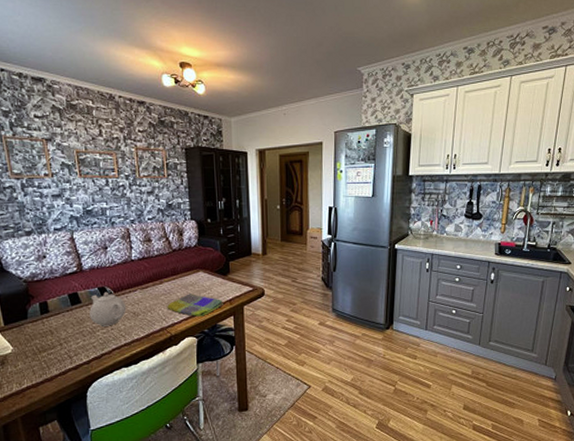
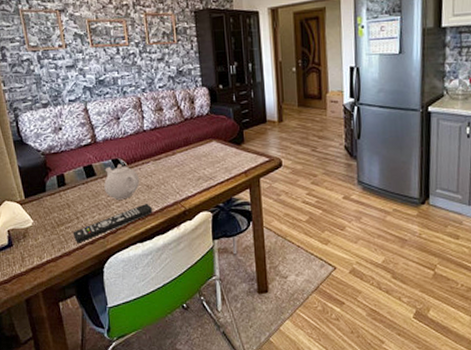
remote control: none [55,330,139,369] -> present [73,204,153,243]
dish towel: present [167,293,223,317] -> none [180,165,238,190]

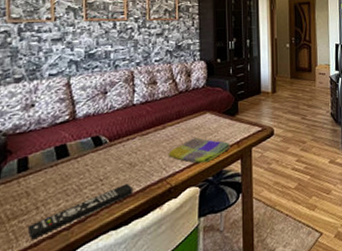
teapot: present [104,163,140,200] -> none [77,141,122,182]
dish towel: none [180,165,238,190] -> present [168,137,230,163]

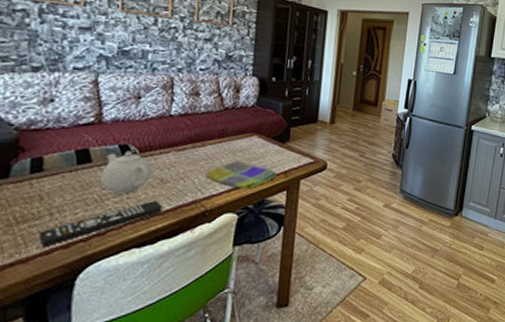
teapot: none [77,141,122,182] -> present [100,150,153,194]

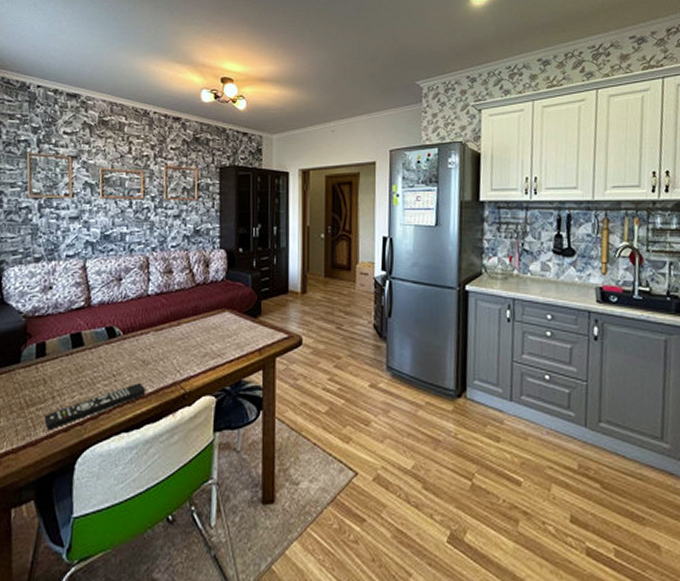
teapot: present [100,150,153,194] -> none [91,332,136,377]
dish towel: present [206,161,277,189] -> none [183,339,251,369]

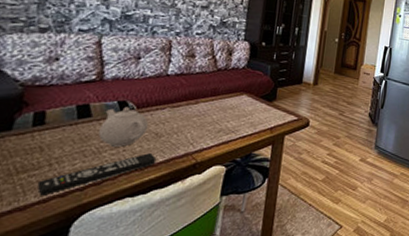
teapot: none [91,332,136,377] -> present [98,106,149,147]

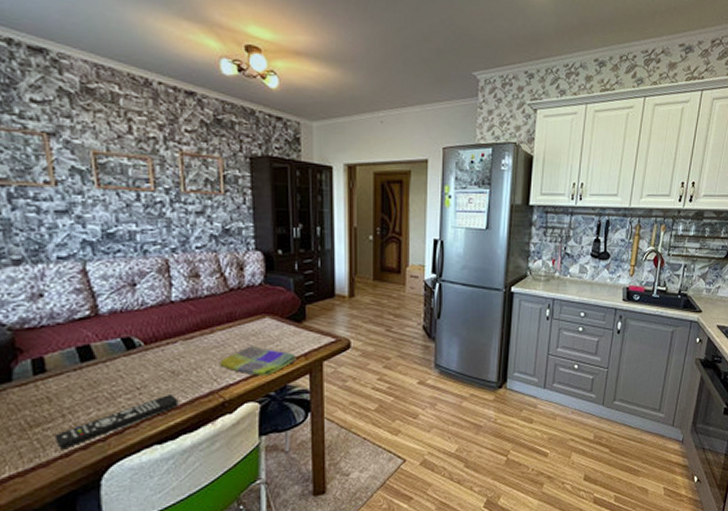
teapot: present [98,106,149,147] -> none [108,343,162,390]
dish towel: none [198,117,264,144] -> present [220,346,296,376]

